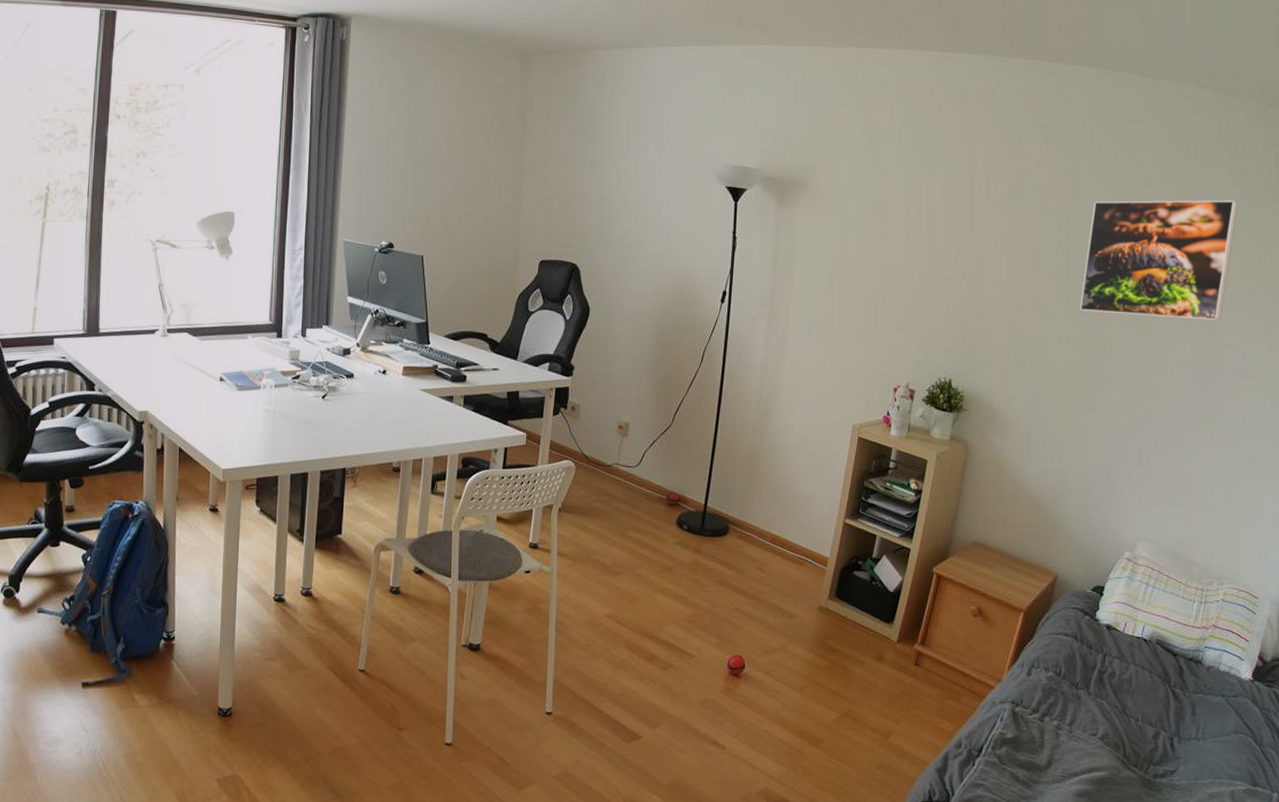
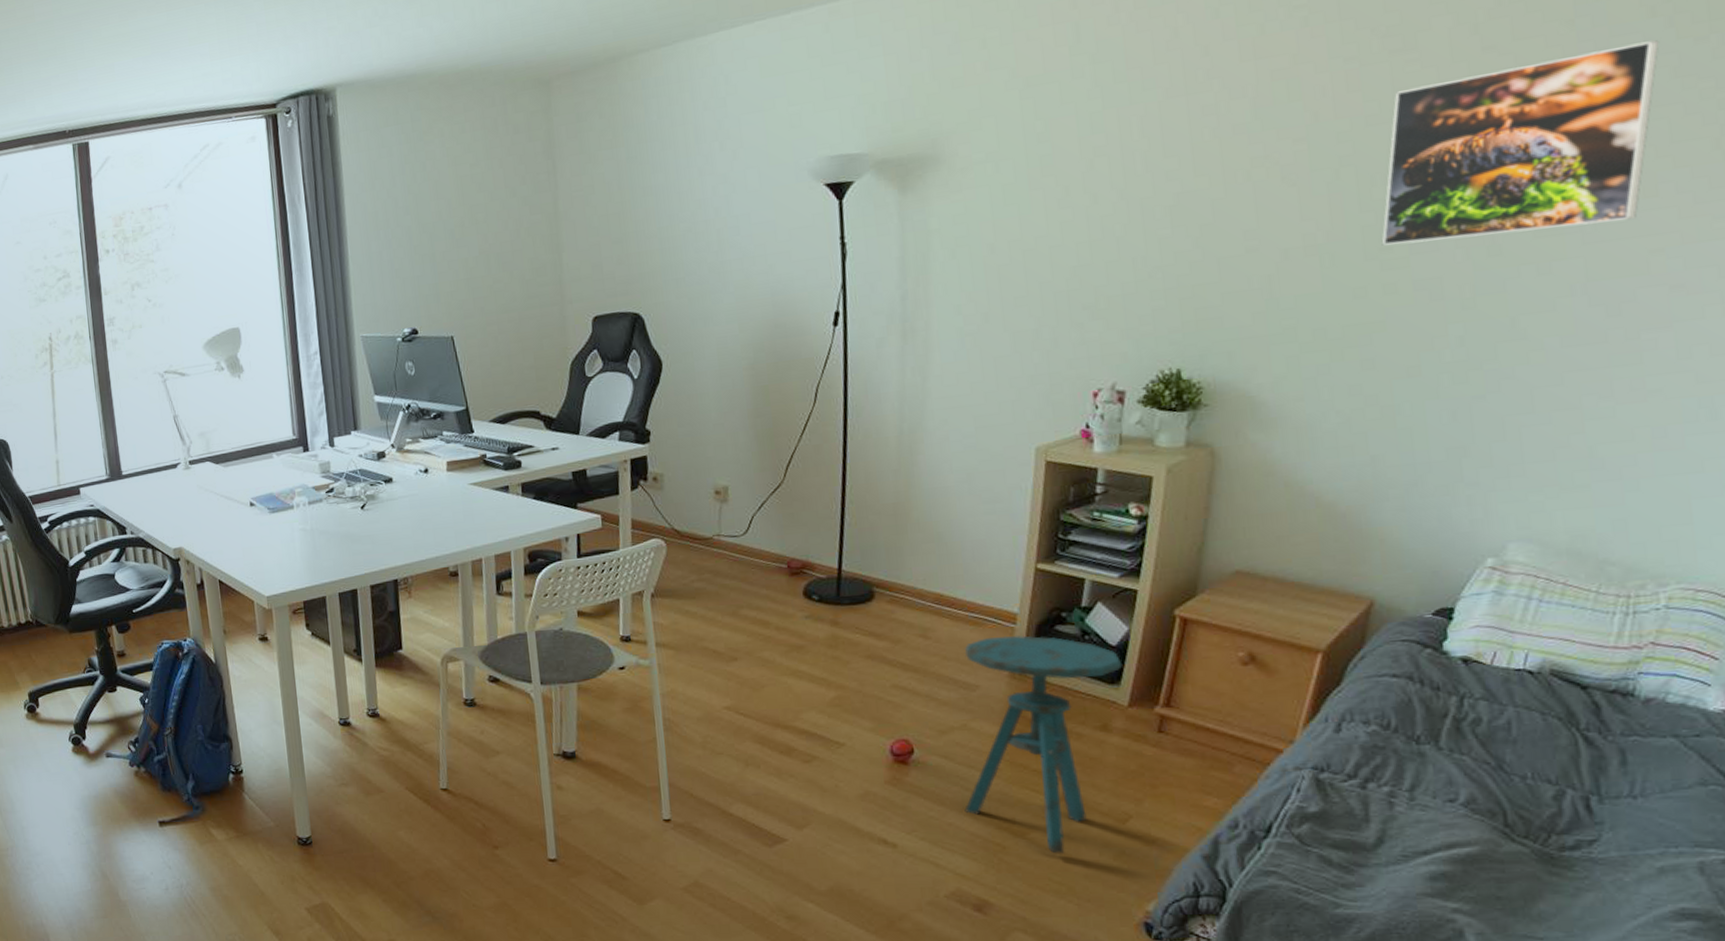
side table: none [777,575,896,763] -> present [964,635,1123,855]

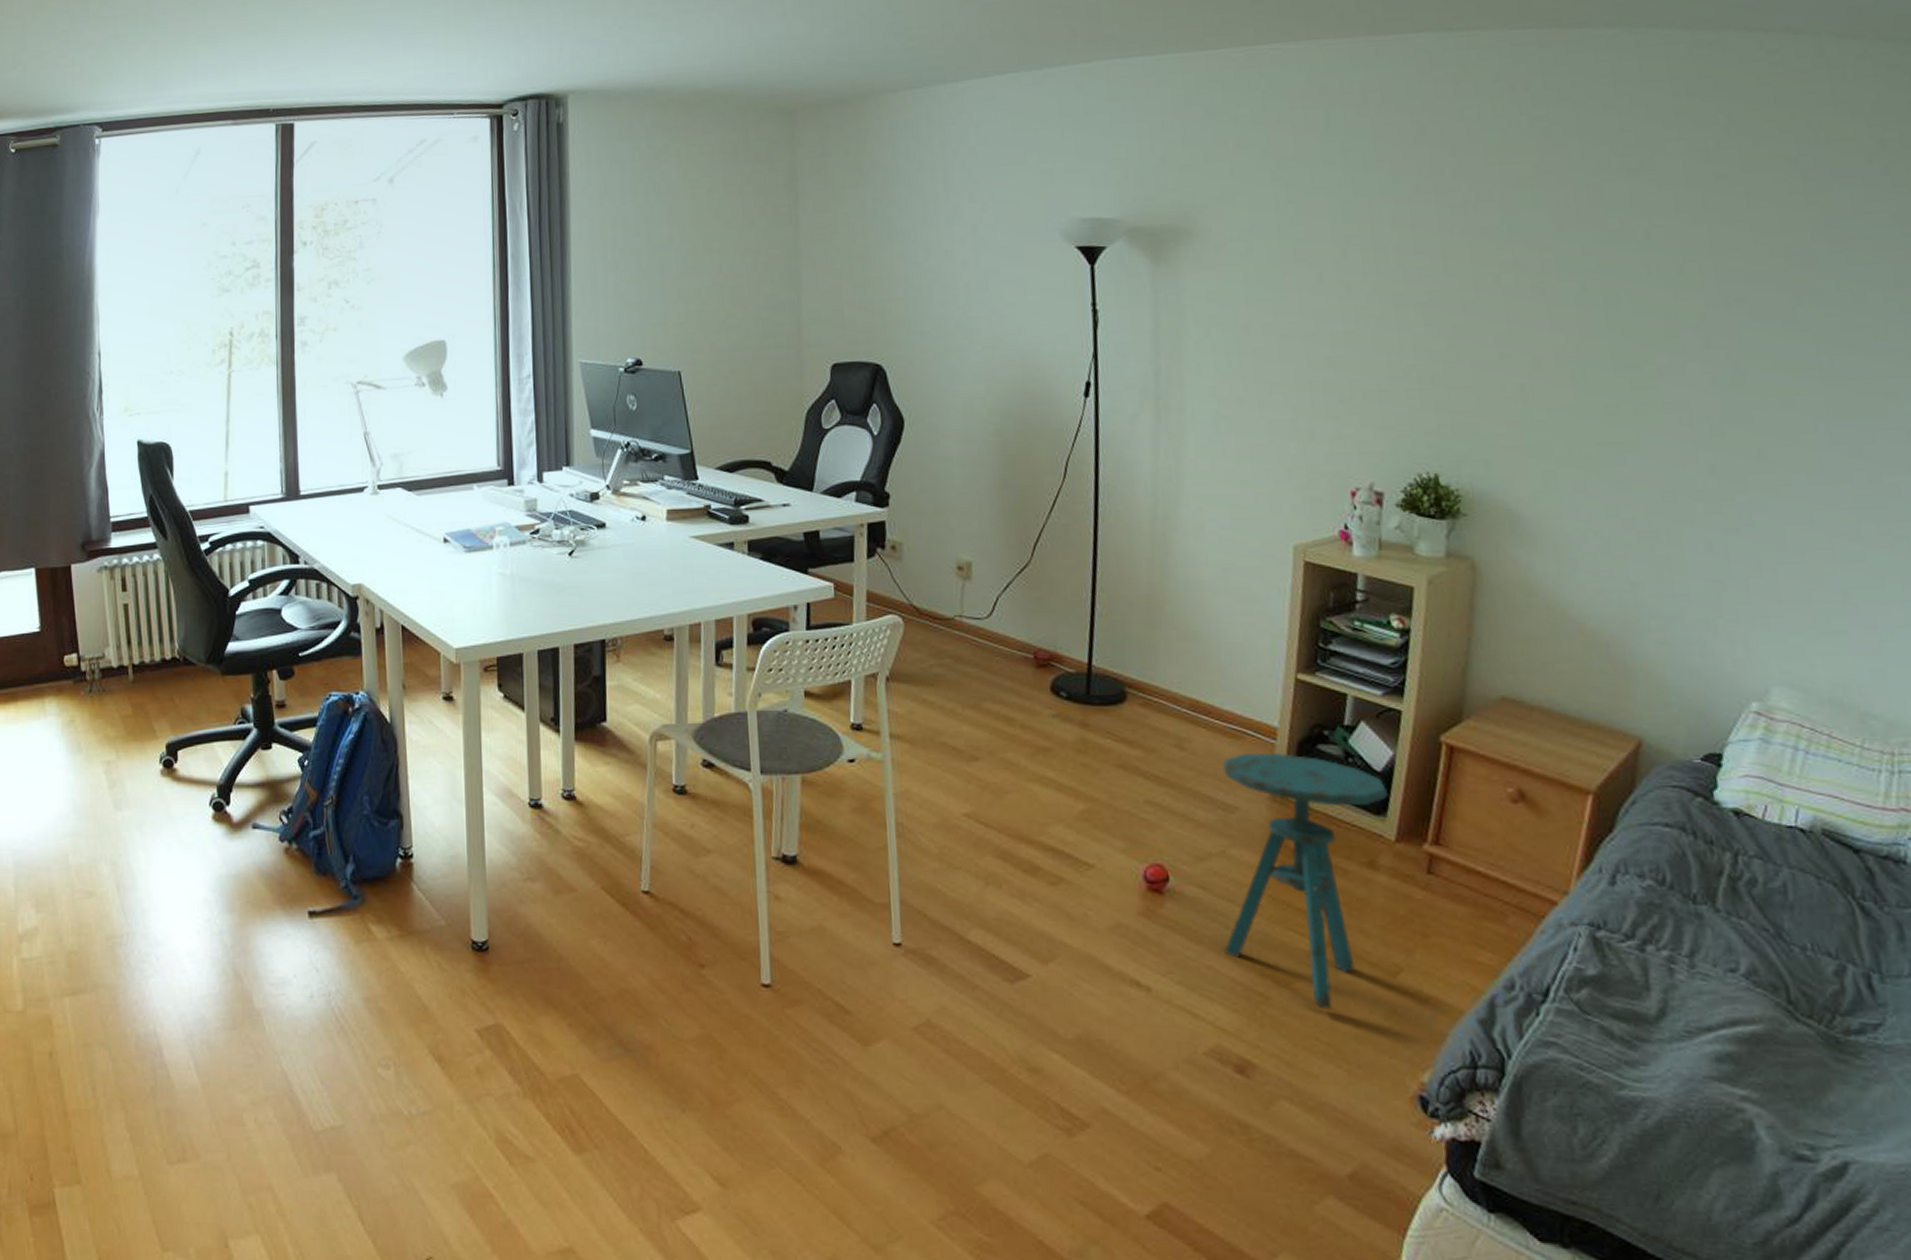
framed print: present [1381,40,1660,246] -> none [1630,186,1878,365]

